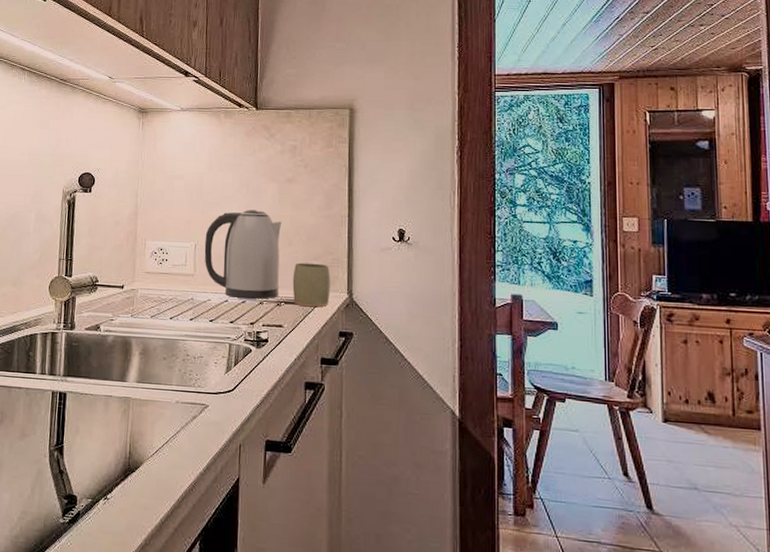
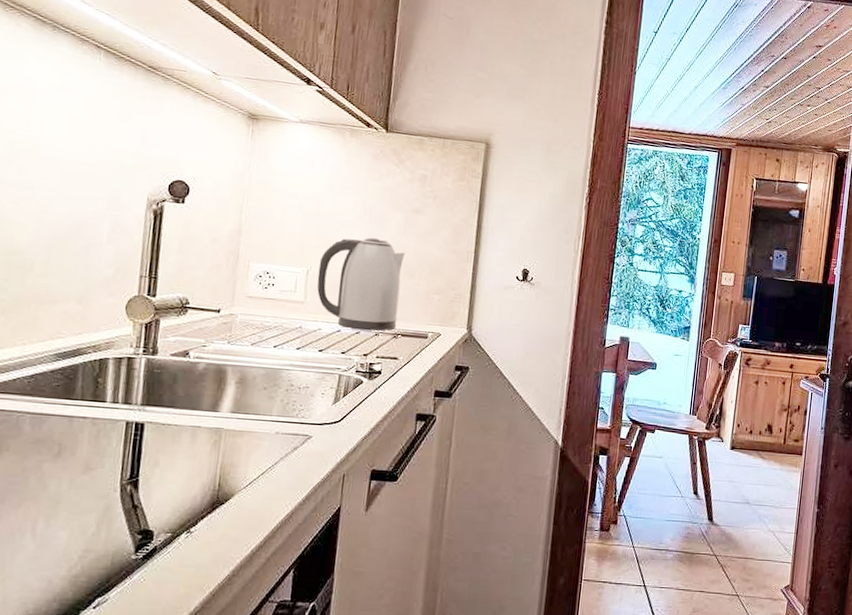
mug: present [292,262,331,307] -> none [411,295,452,341]

